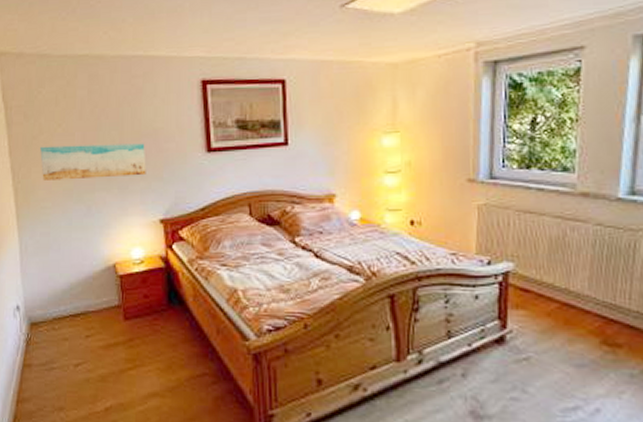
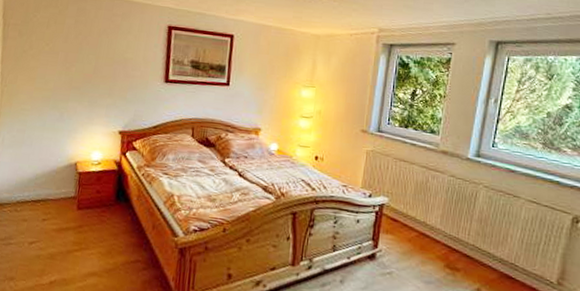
wall art: present [40,143,146,180] -> none [26,59,116,94]

